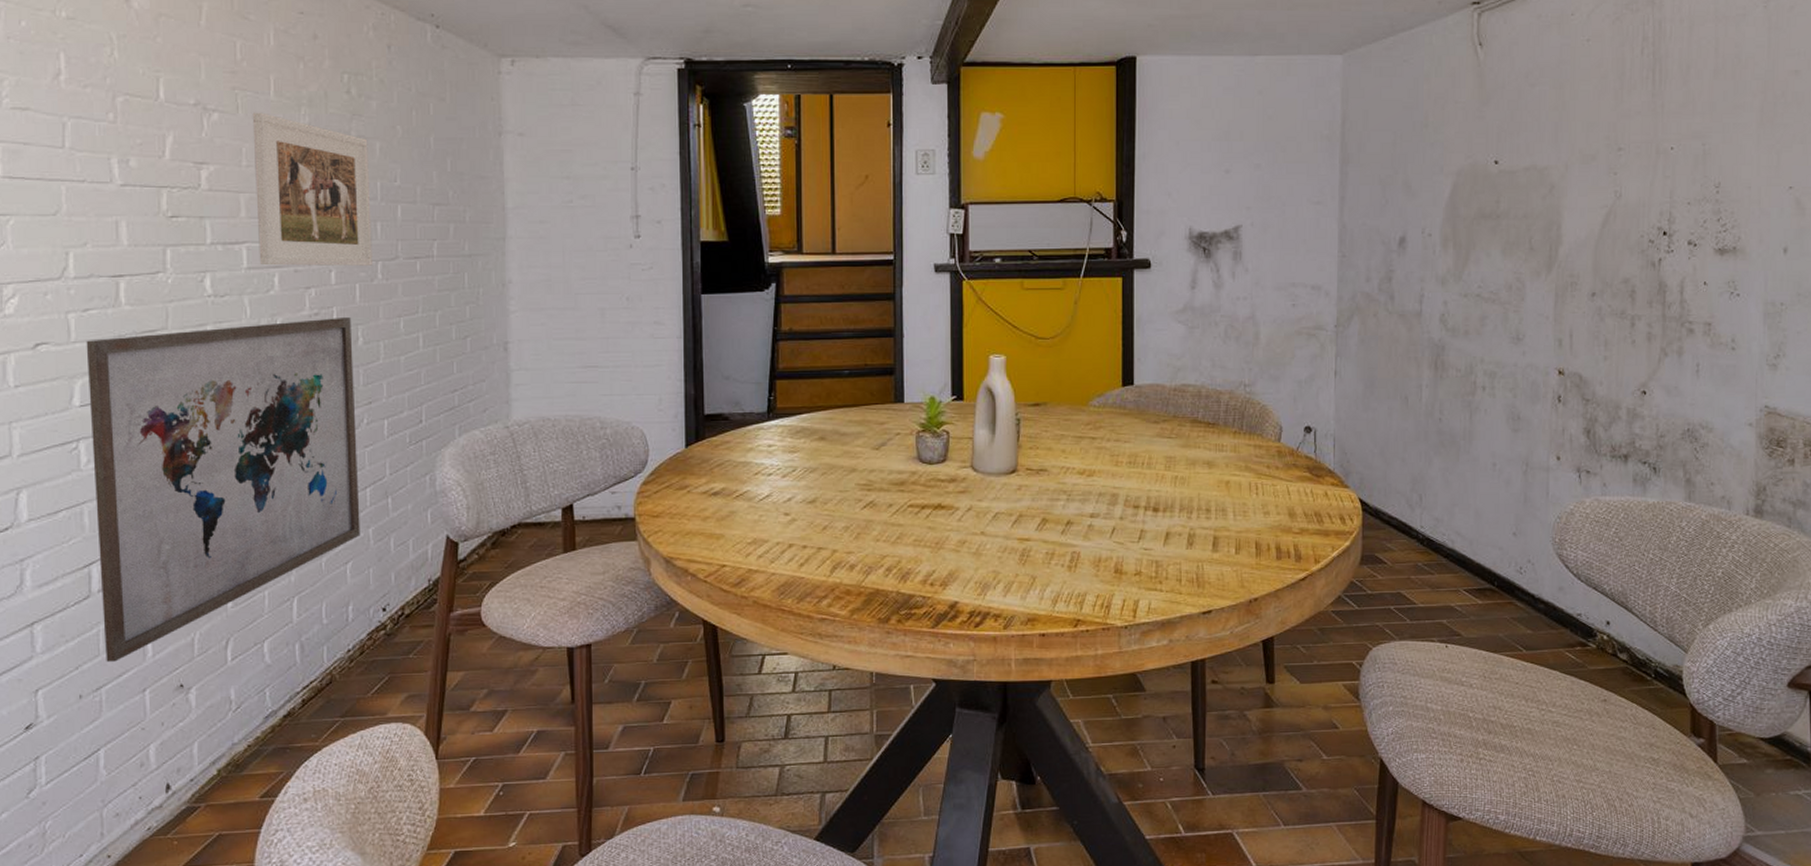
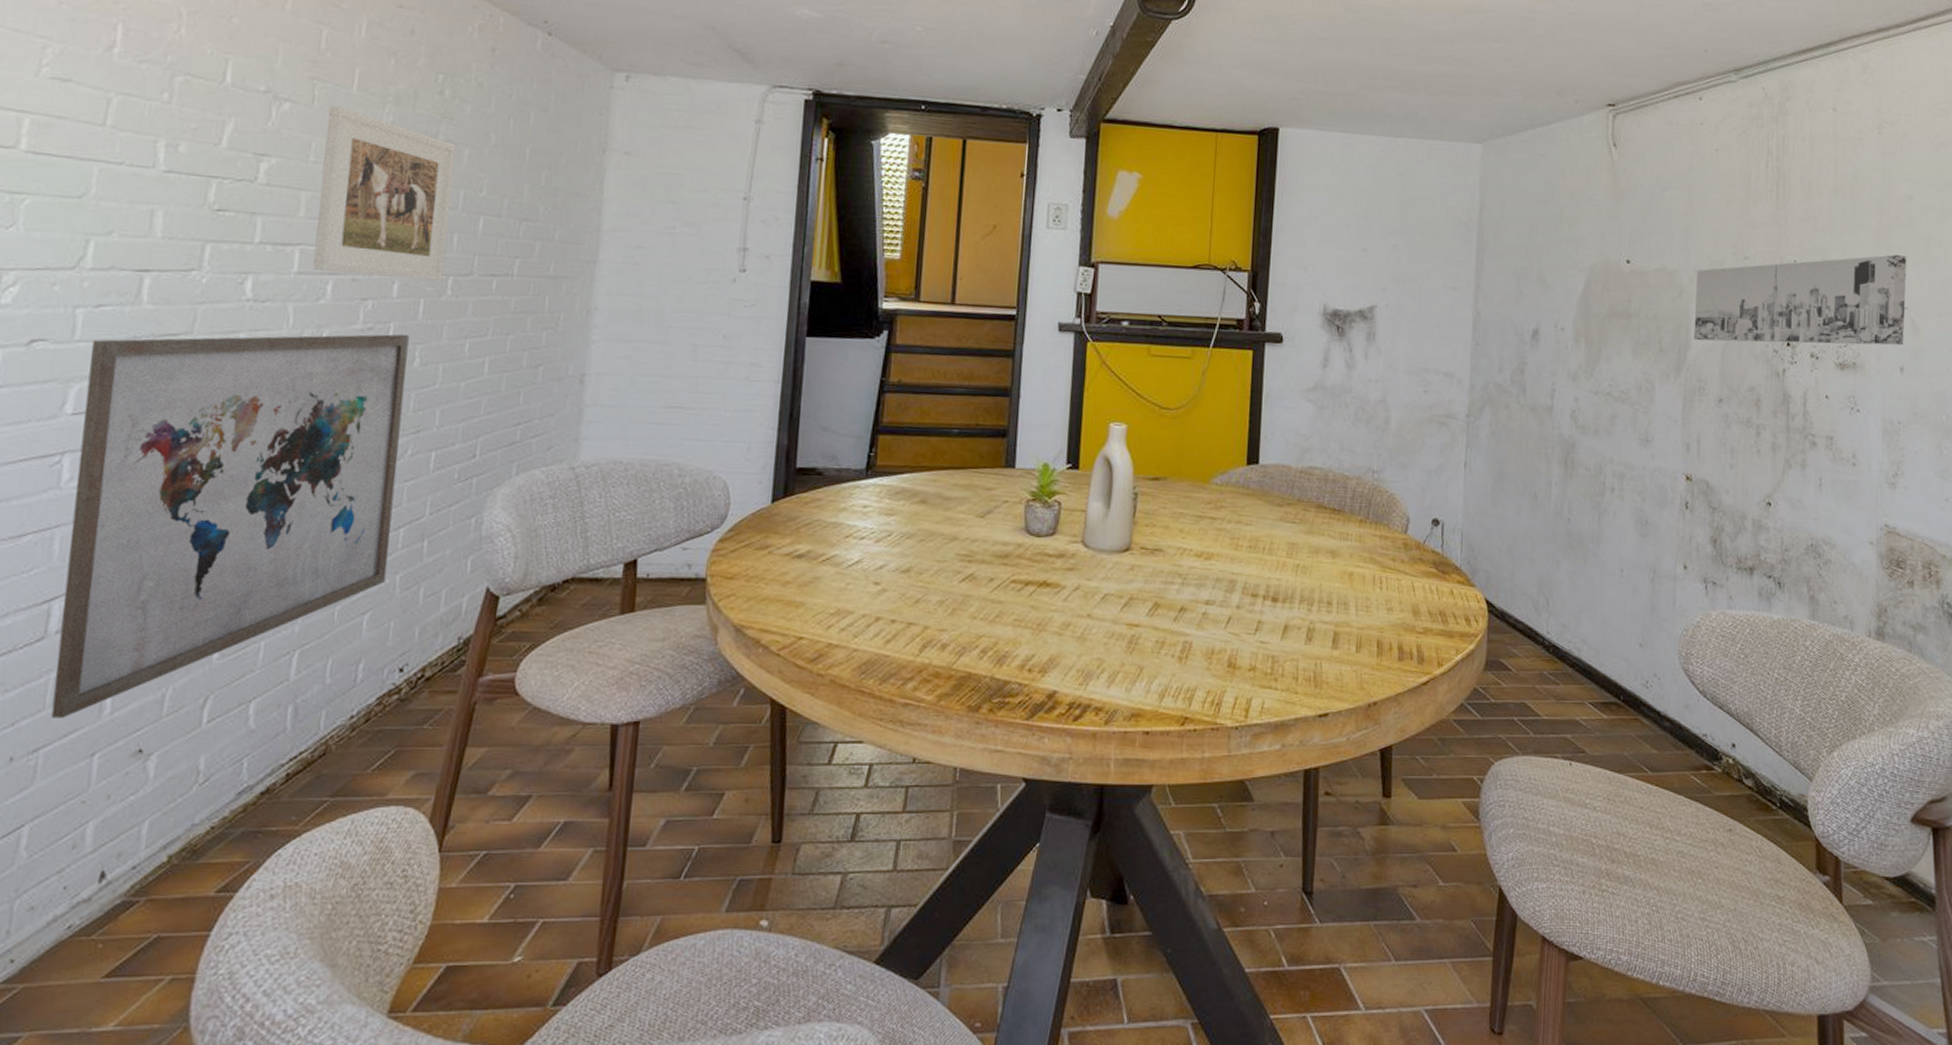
wall art: none [1565,134,1793,237] -> present [1694,254,1907,346]

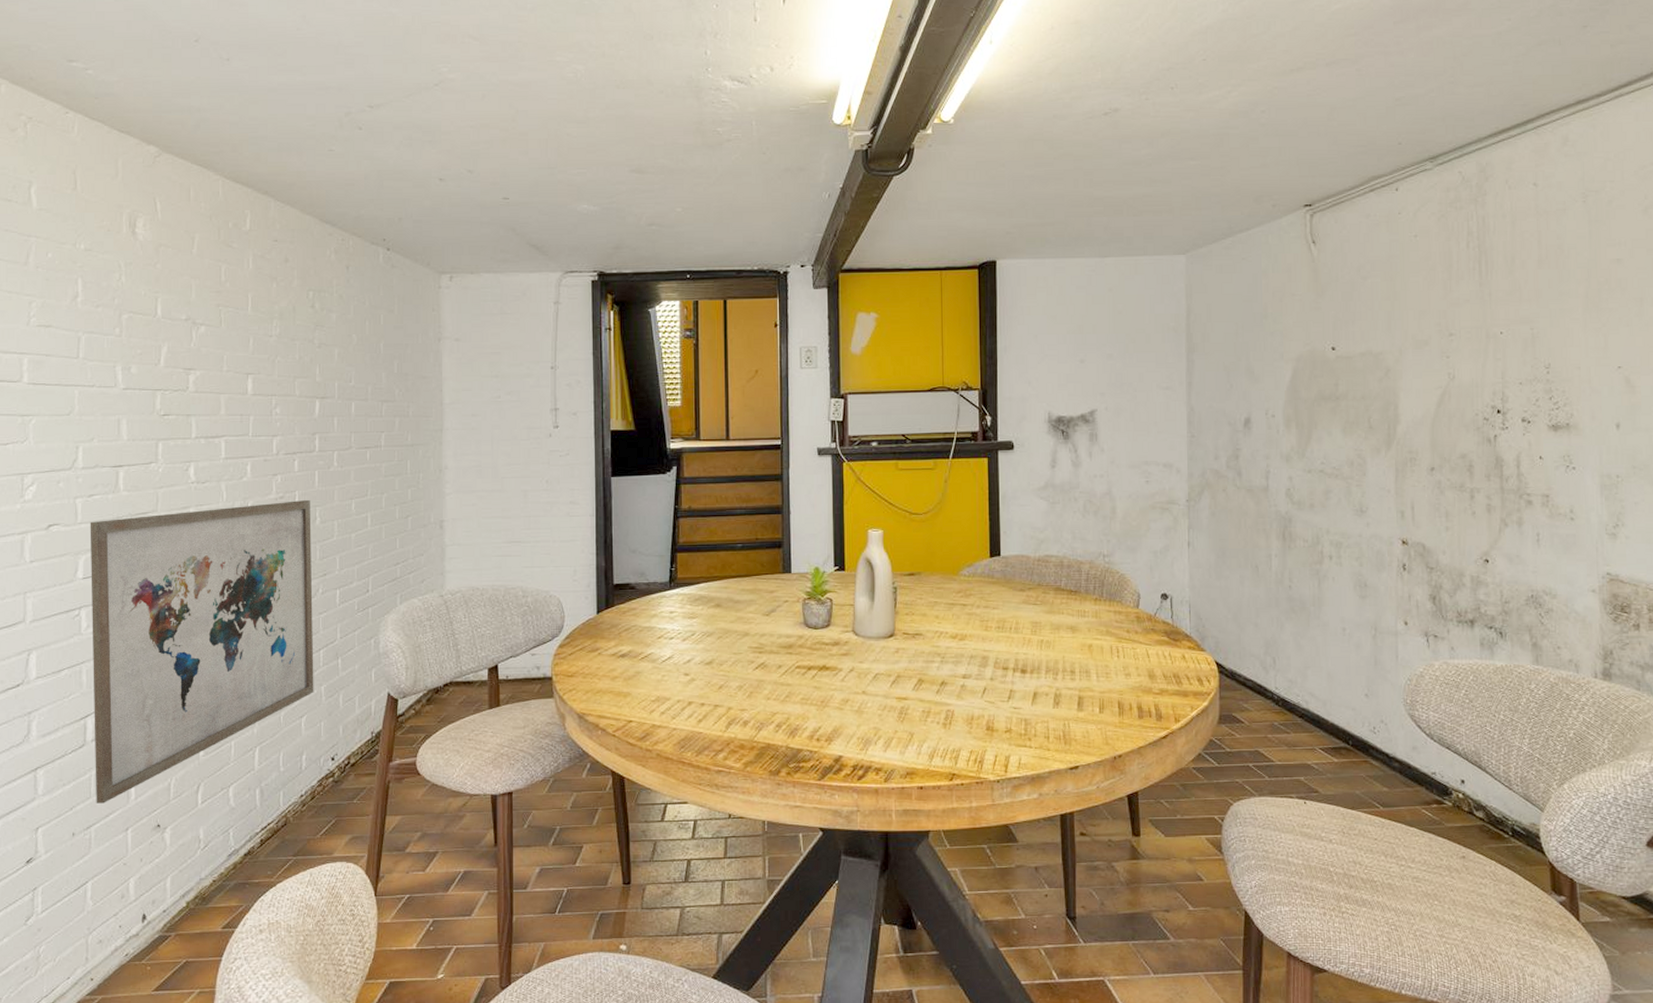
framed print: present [312,105,456,280] -> none [233,325,330,456]
wall art: present [1694,254,1907,346] -> none [1402,317,1619,416]

